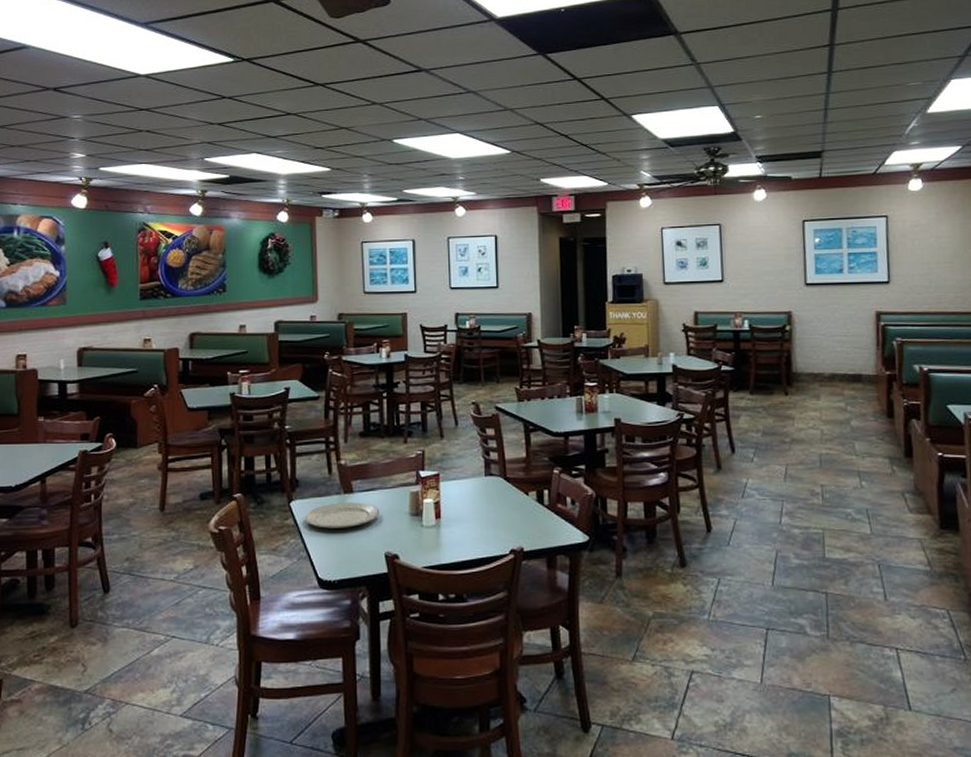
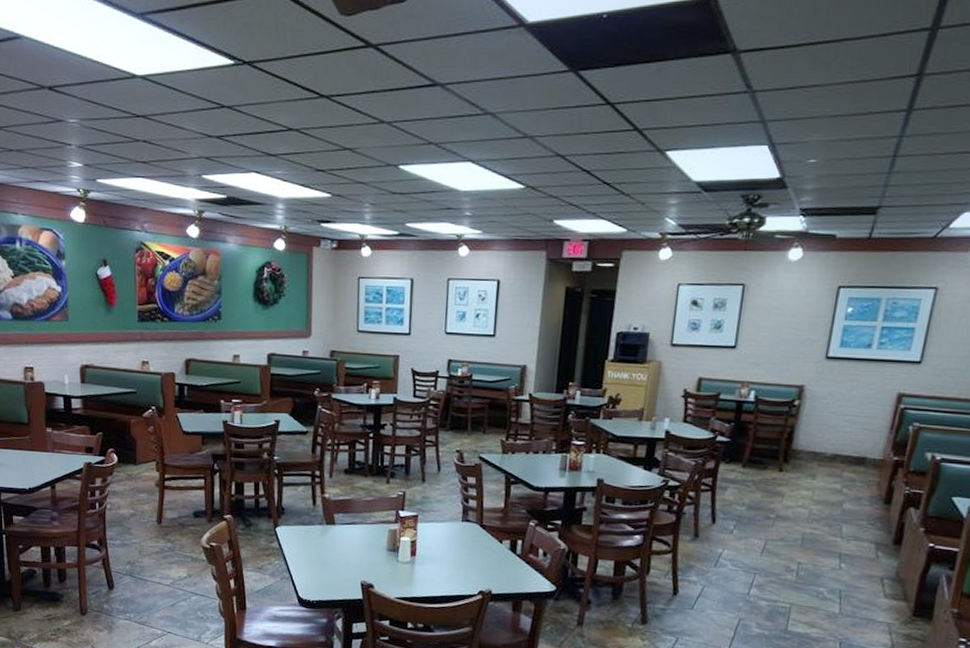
plate: present [304,502,380,528] -> none [288,532,359,556]

